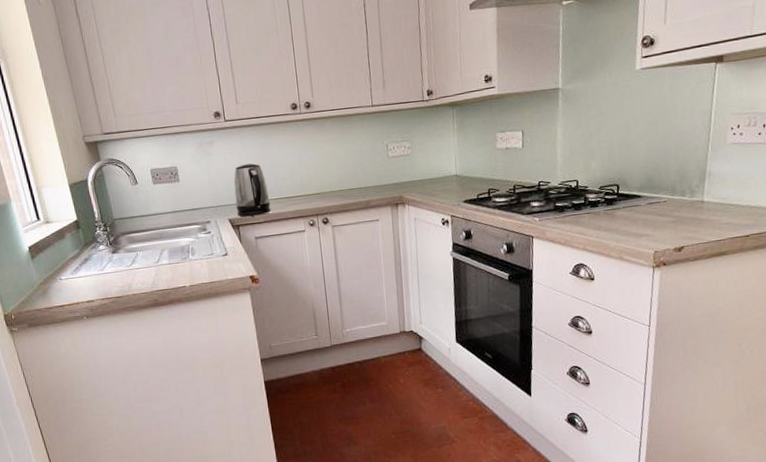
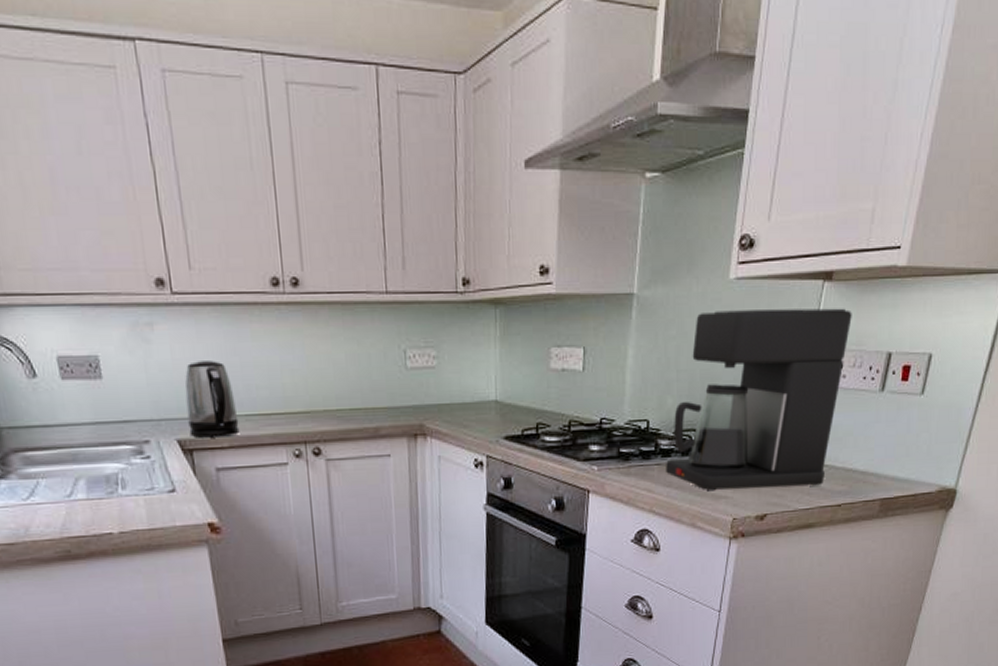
coffee maker: none [594,82,744,231] -> present [666,308,852,490]

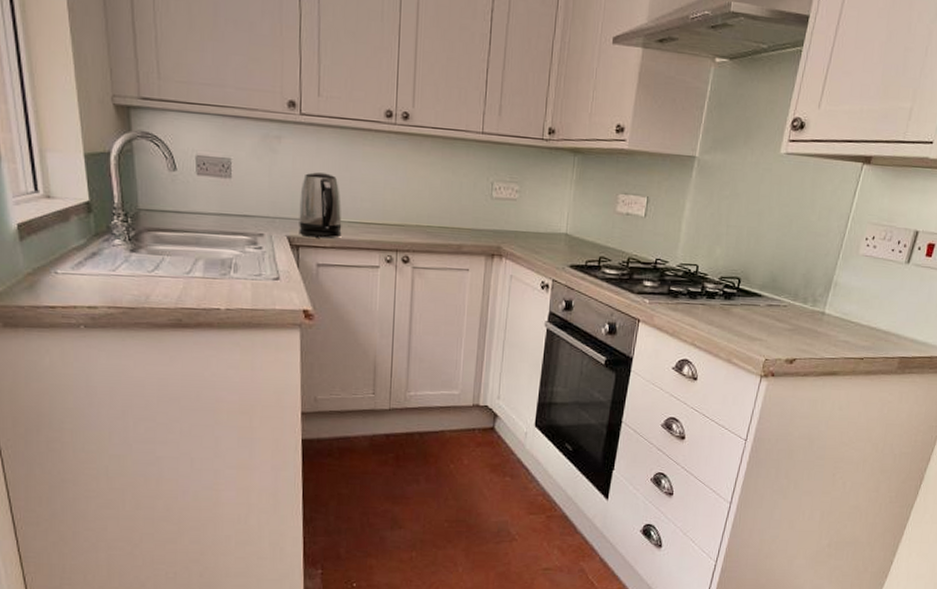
coffee maker: present [666,308,852,490] -> none [709,179,886,339]

